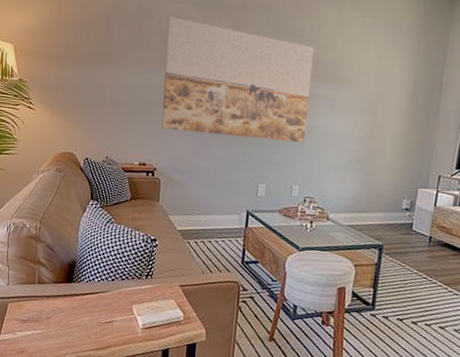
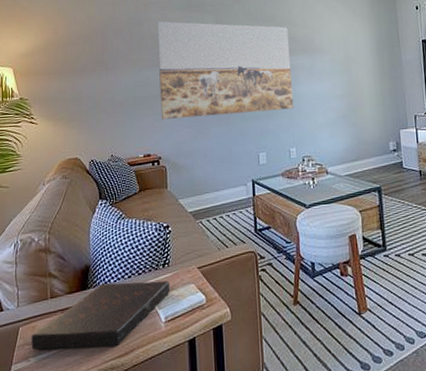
book: none [18,281,151,341] -> present [31,280,171,351]

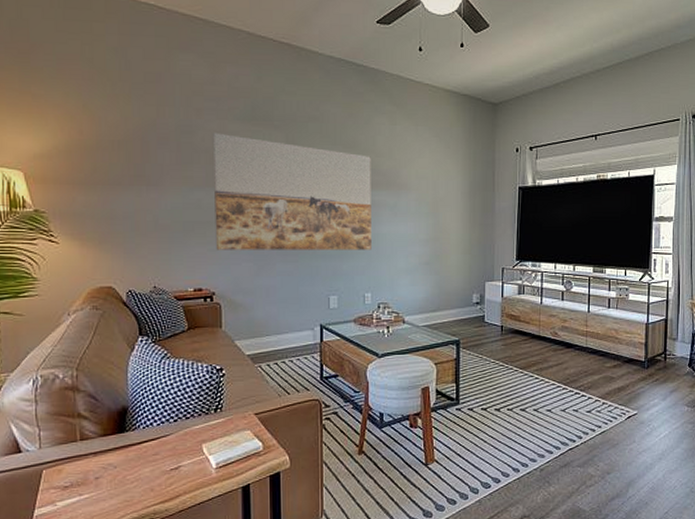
book: present [31,280,171,351] -> none [57,426,223,495]

